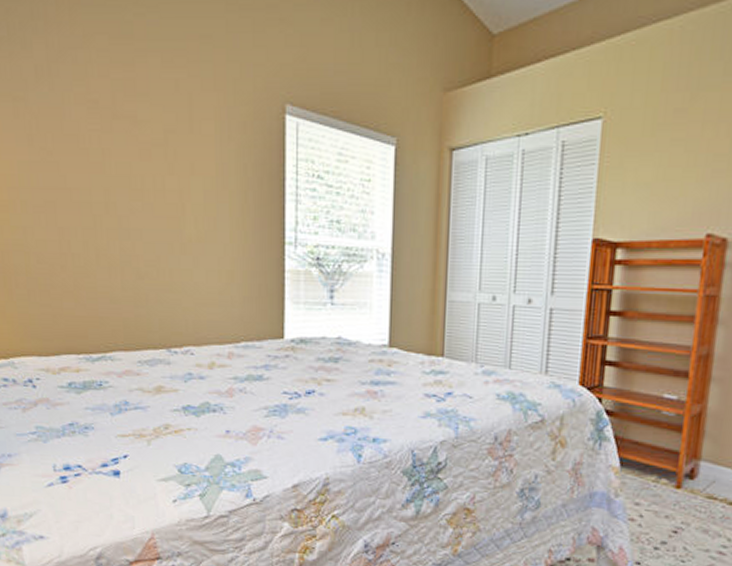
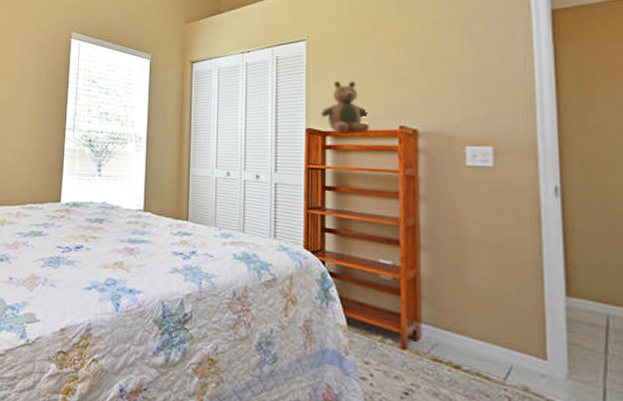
teddy bear: none [613,174,671,245] -> present [321,81,370,134]

